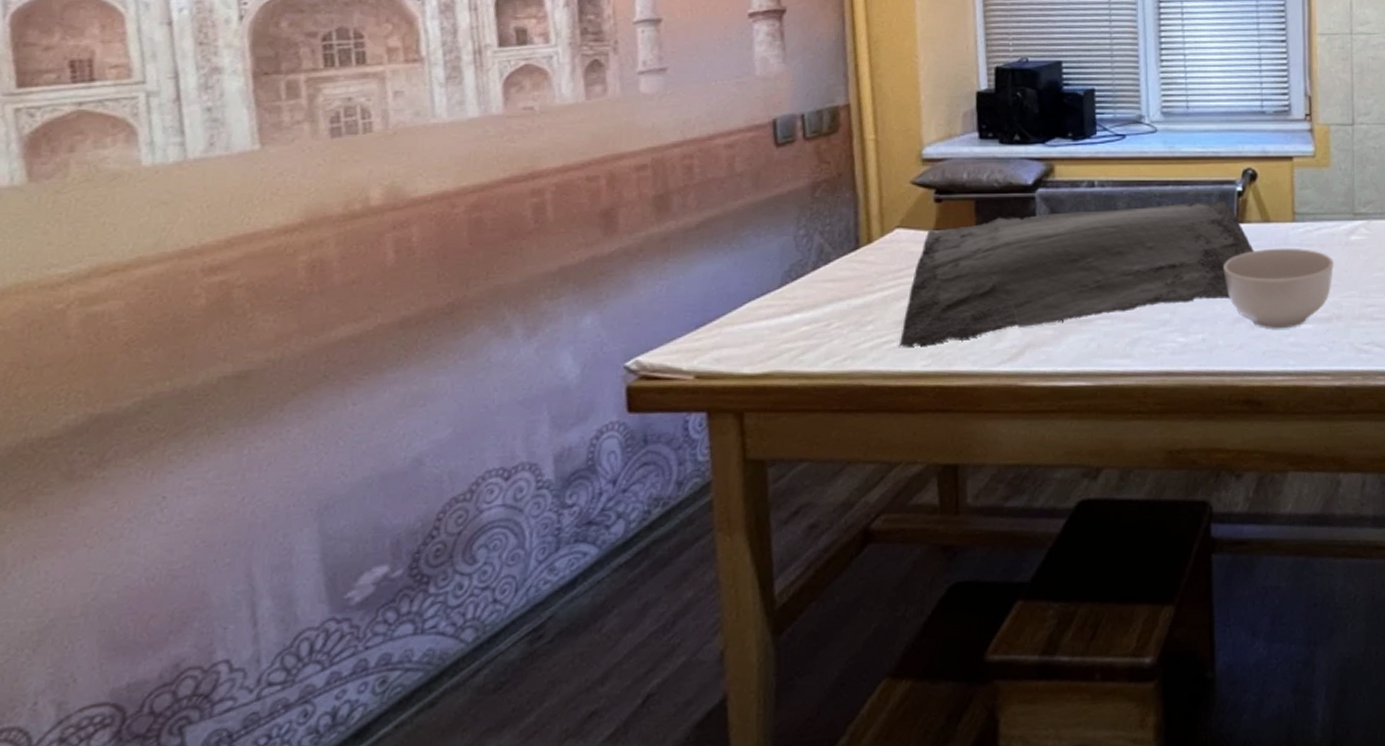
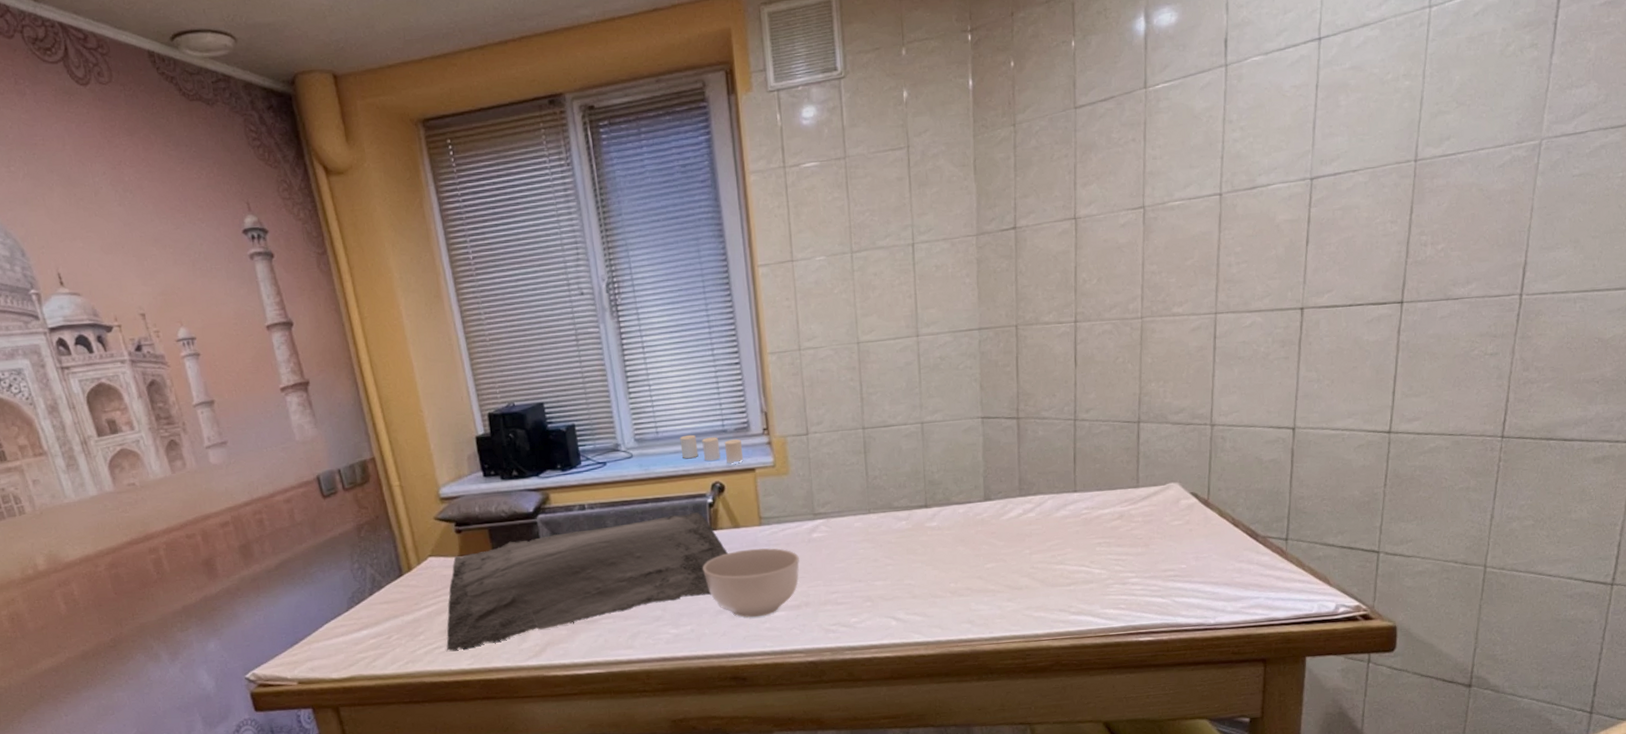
candle: none [1212,113,1281,150] -> present [680,434,744,465]

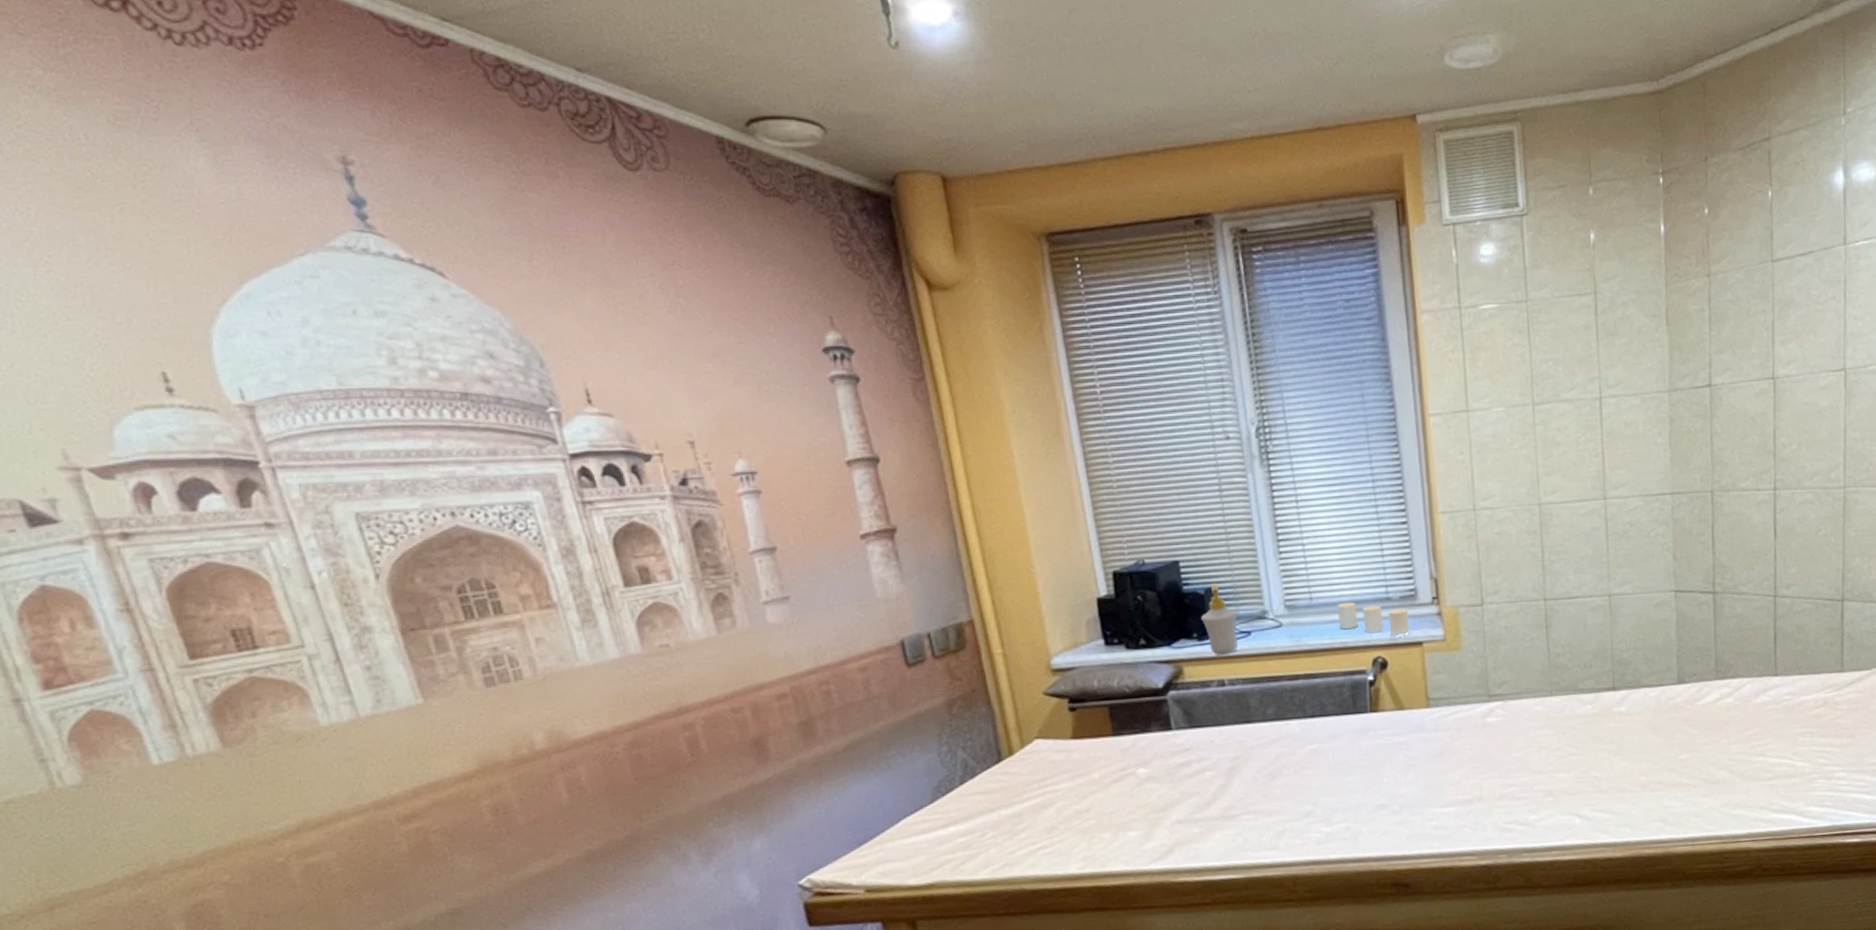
towel: present [446,512,728,651] -> none [1052,691,1390,852]
soap bottle: none [564,421,596,483] -> present [1201,583,1239,655]
bowl: present [703,548,800,618] -> none [1361,733,1472,814]

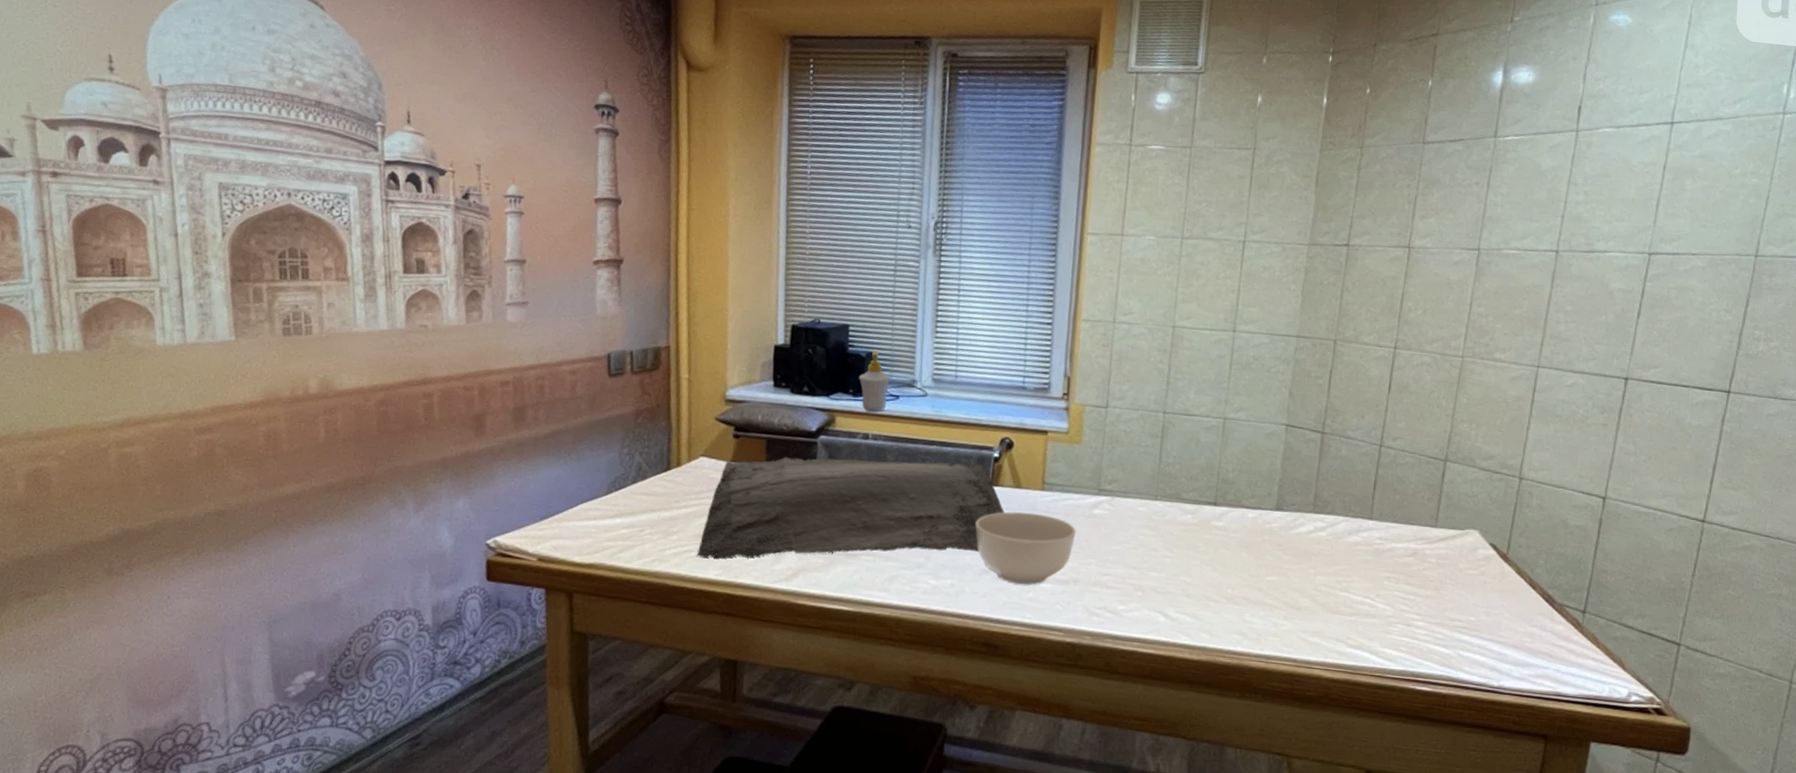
towel: none [1052,691,1390,852] -> present [696,456,1004,558]
candle: present [1337,602,1410,637] -> none [977,384,1039,424]
bowl: none [1361,733,1472,814] -> present [975,511,1076,585]

